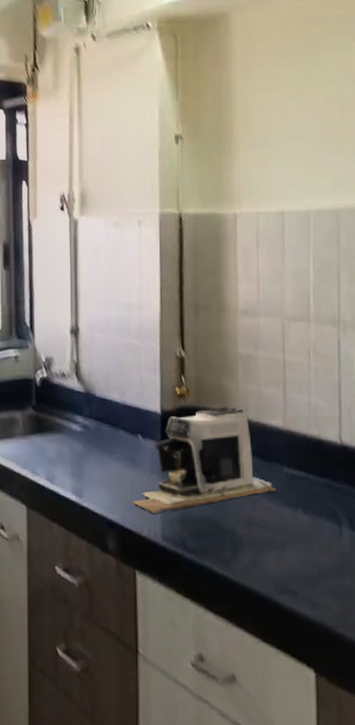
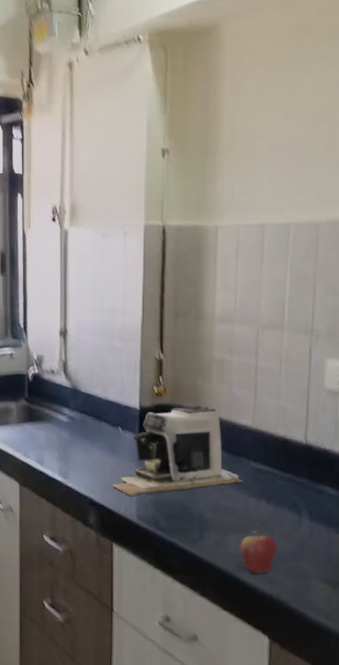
fruit: none [276,532,319,597] -> present [239,519,278,574]

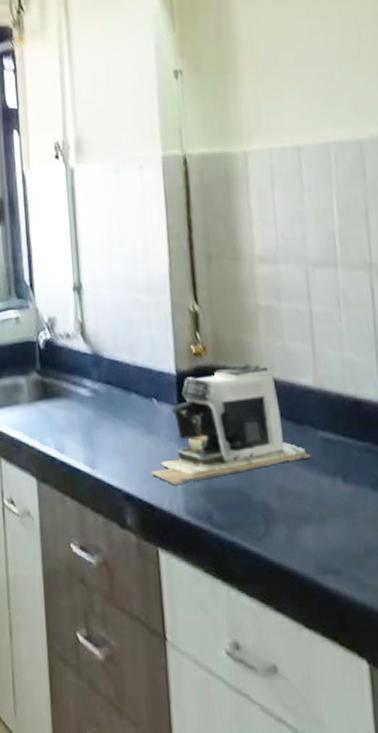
fruit: present [239,519,278,574] -> none [316,503,365,577]

